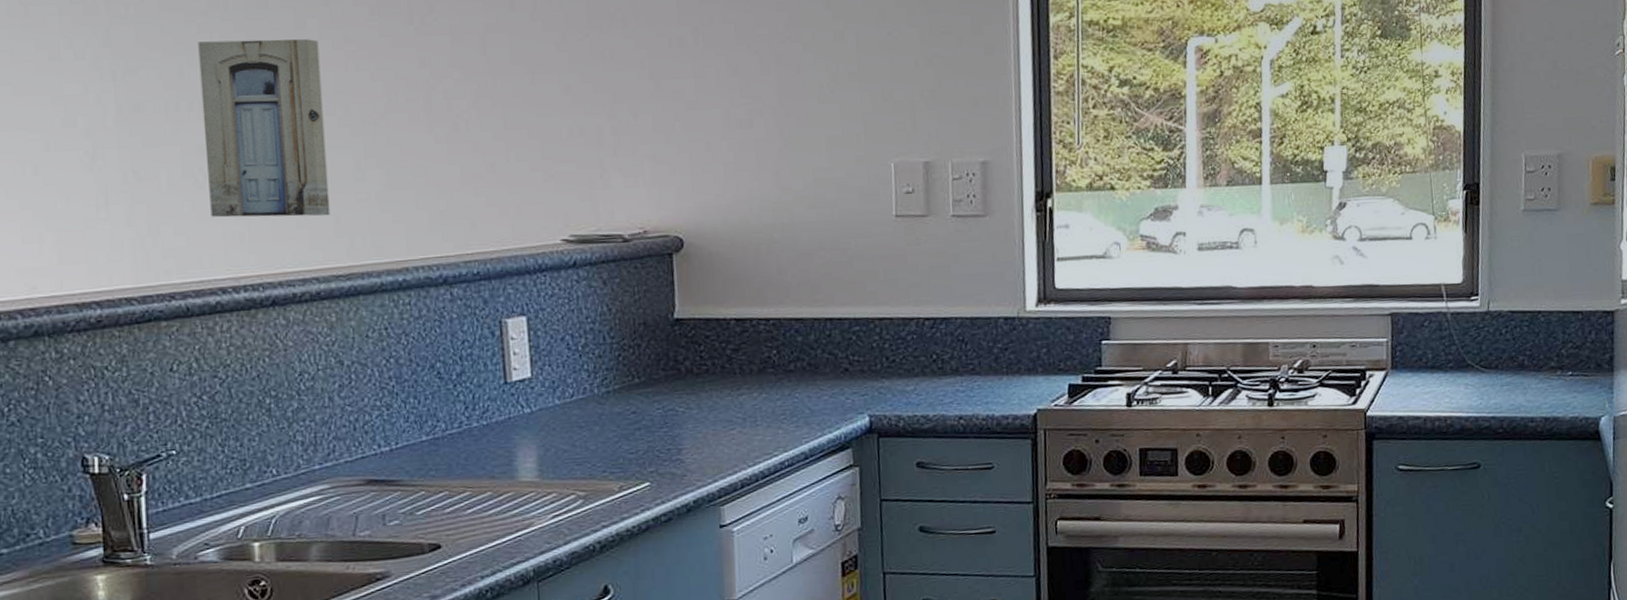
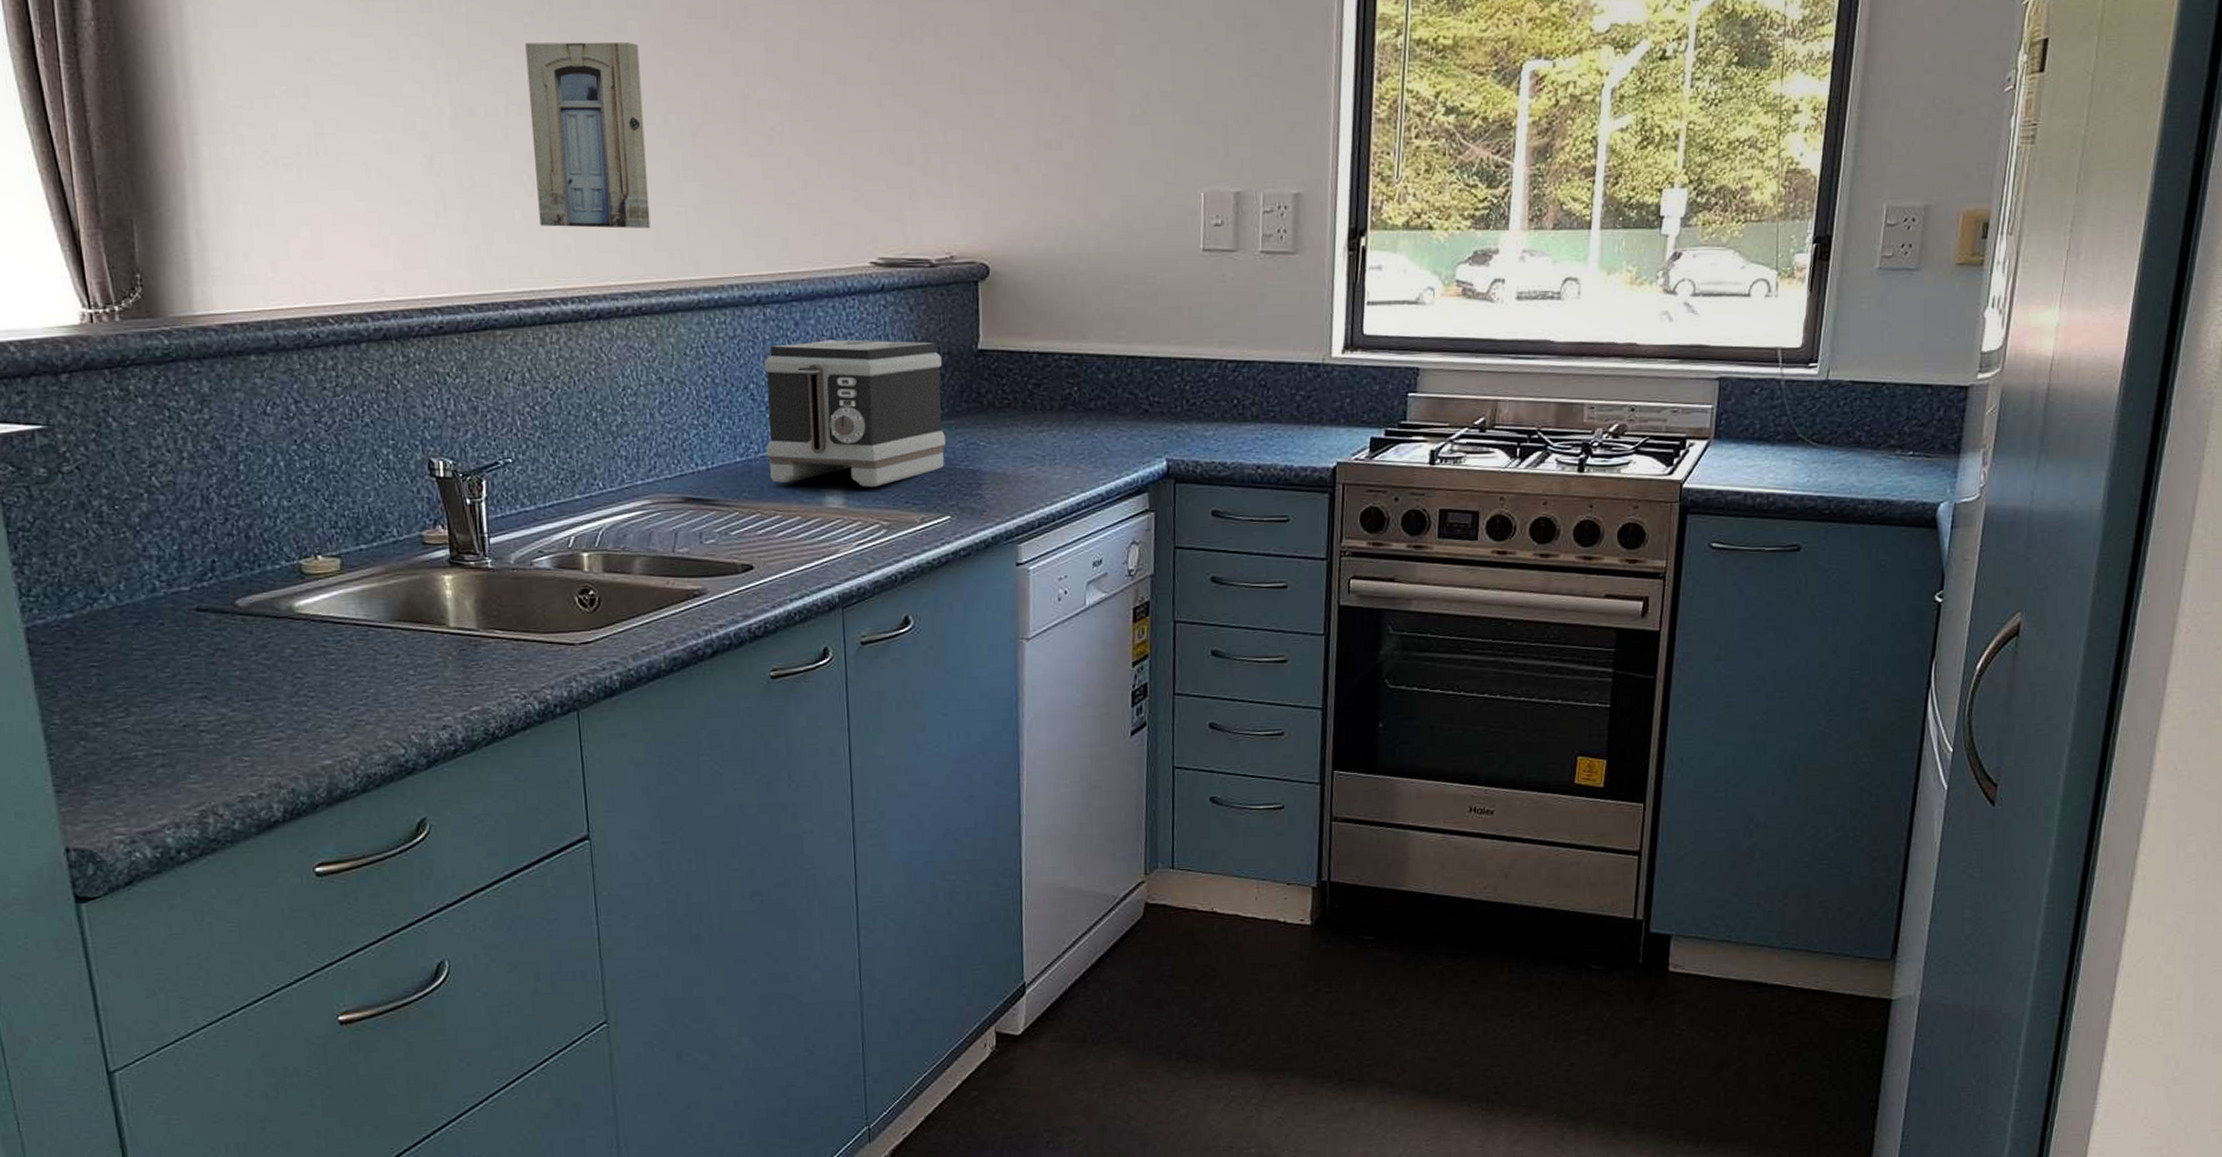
toaster: none [451,313,643,460] -> present [763,339,946,487]

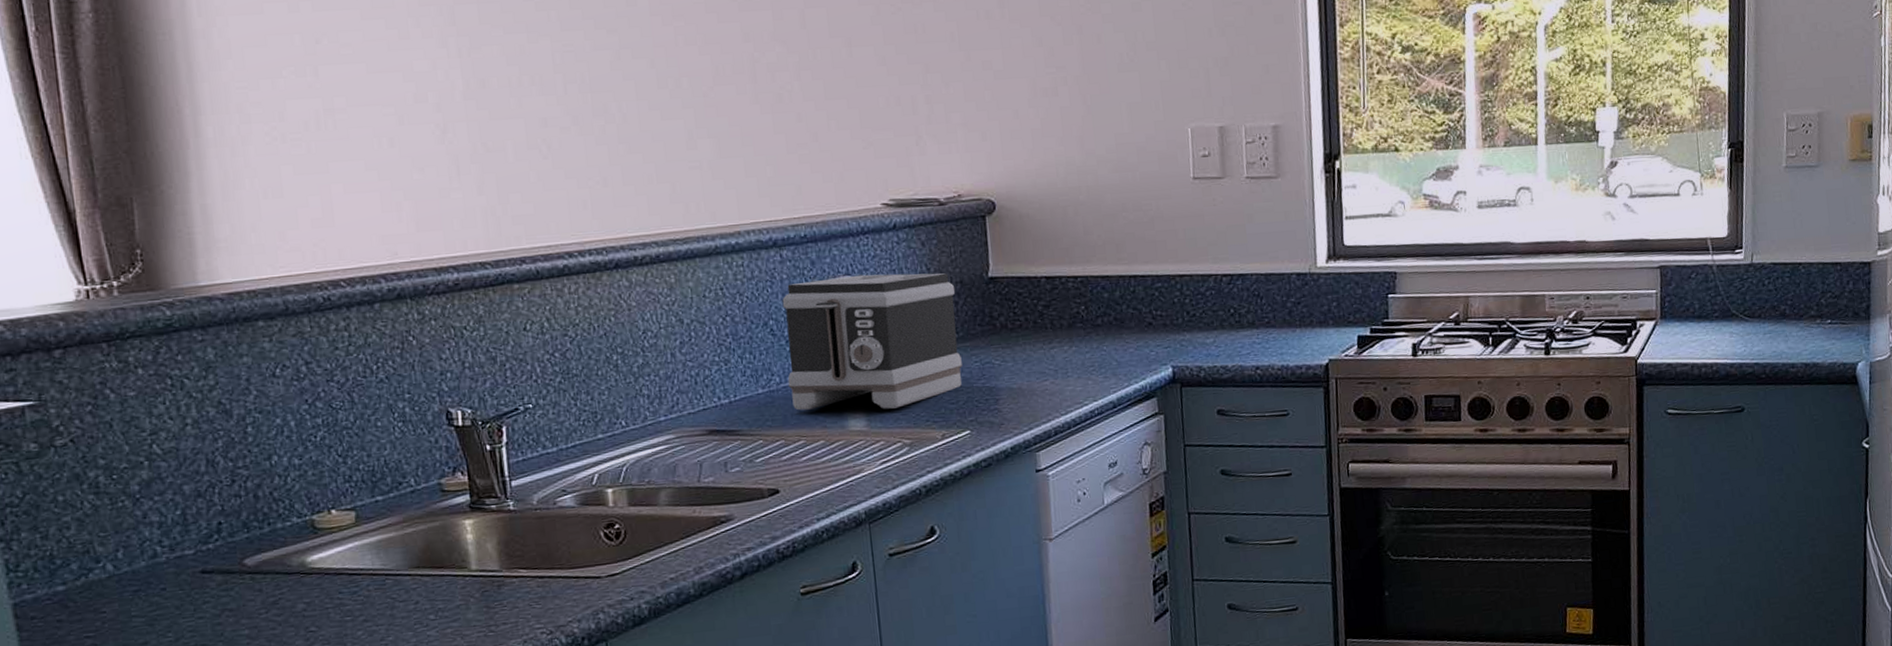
wall art: present [525,42,651,229] -> none [536,16,666,186]

